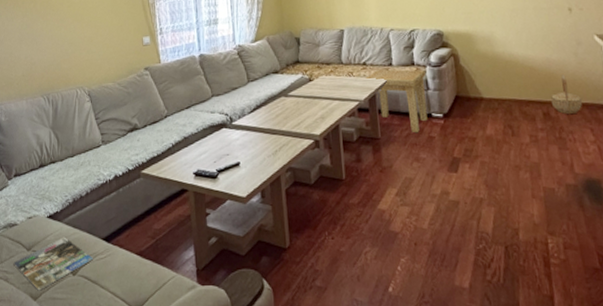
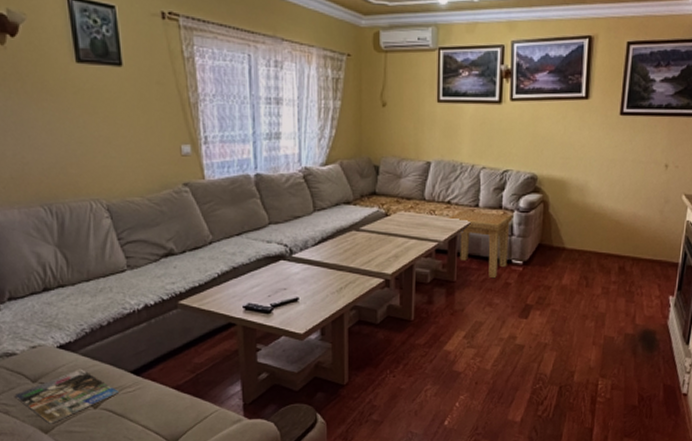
basket: present [551,74,583,115] -> none [629,231,658,270]

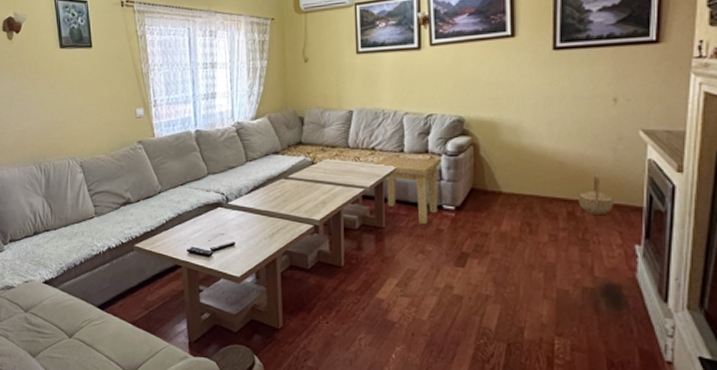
magazine: present [14,369,120,424] -> none [12,302,89,349]
basket: none [629,231,658,270] -> present [579,172,615,216]

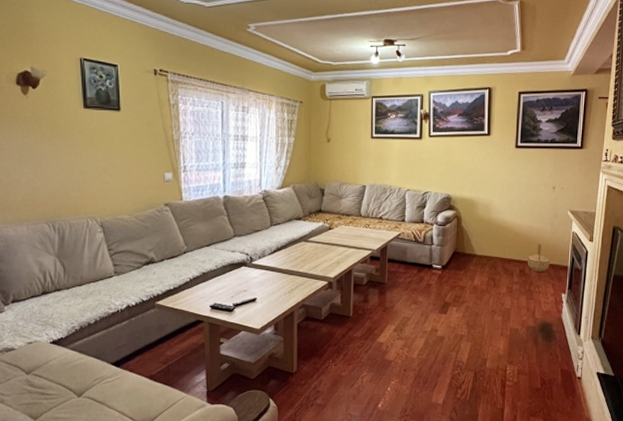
side table: present [373,156,440,224] -> none [380,224,432,280]

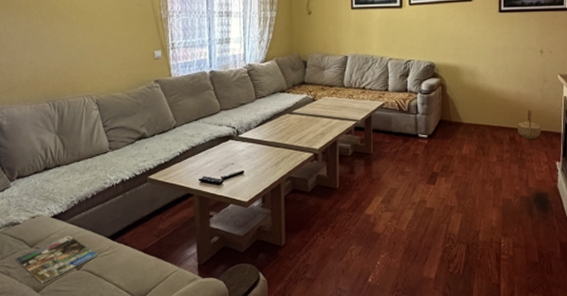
magazine: none [10,361,102,411] -> present [15,235,99,284]

